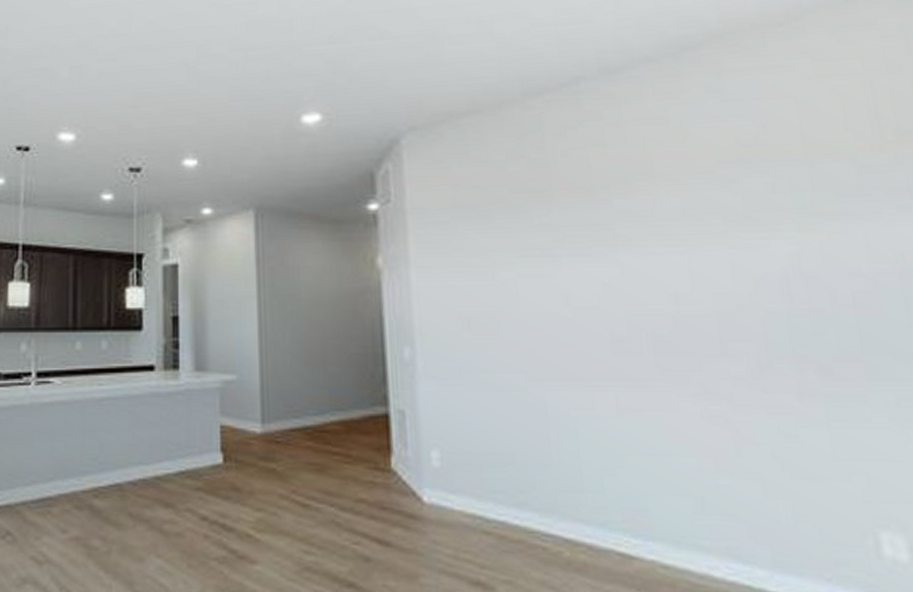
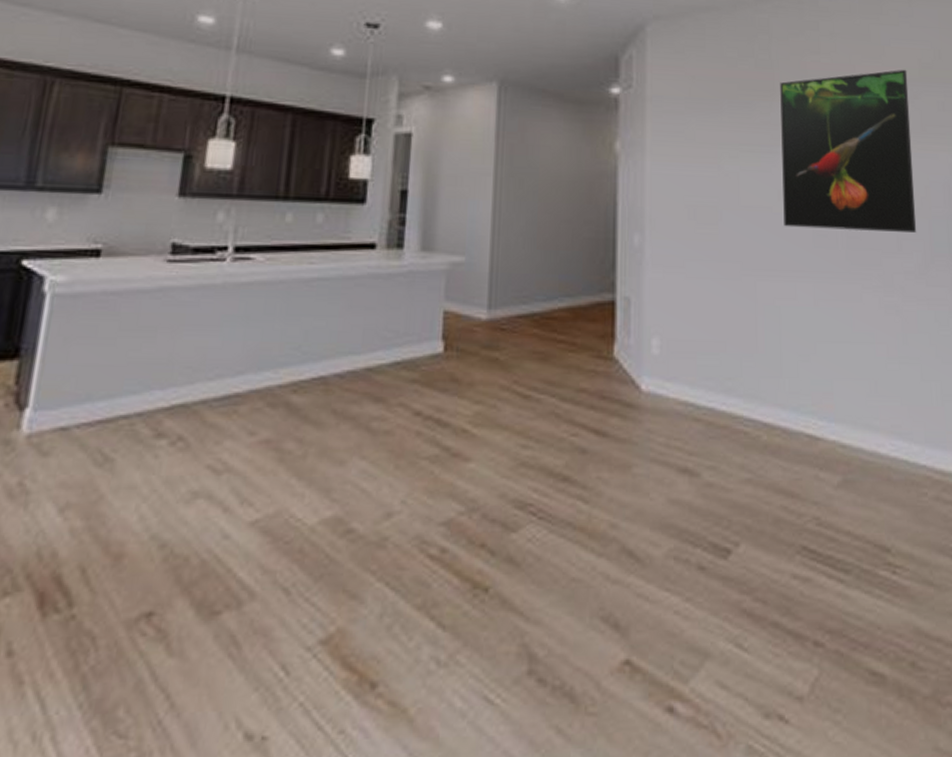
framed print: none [558,150,746,334] -> present [780,69,917,232]

